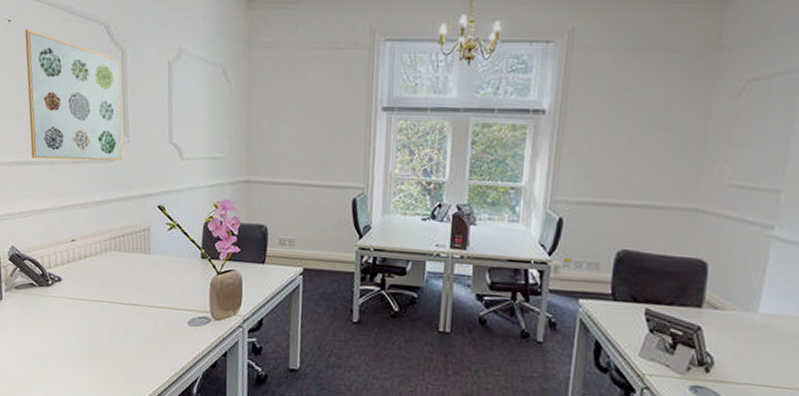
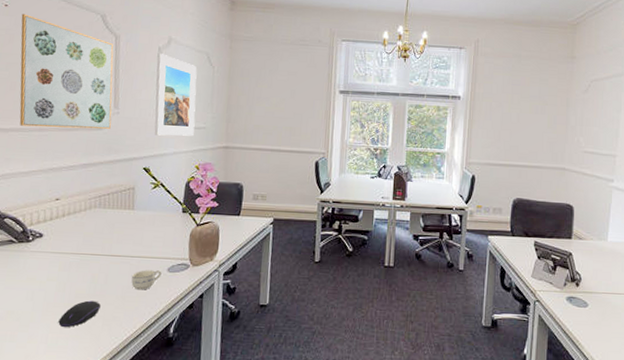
computer mouse: none [82,352,122,380] -> present [58,300,101,328]
cup: none [150,322,182,344] -> present [131,270,162,290]
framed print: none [166,67,212,169] -> present [154,52,197,136]

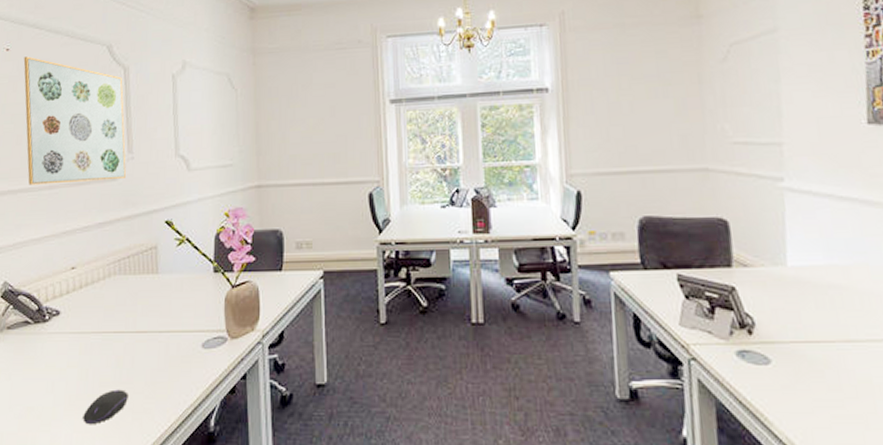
cup: present [131,270,162,290] -> none [160,347,195,373]
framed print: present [154,52,197,136] -> none [171,80,220,180]

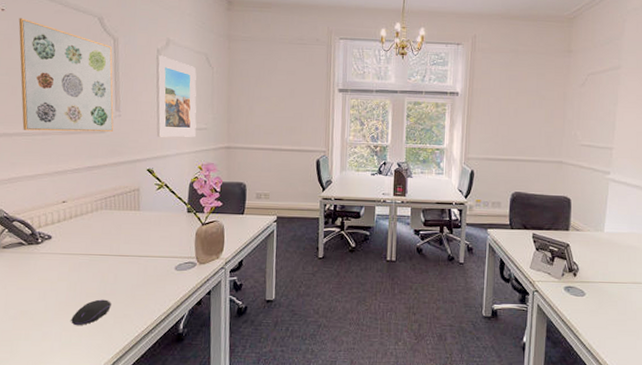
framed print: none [171,80,220,180] -> present [156,54,197,138]

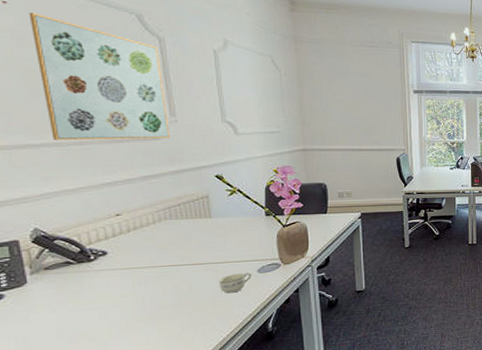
computer mouse: present [71,299,111,326] -> none [142,309,189,340]
cup: none [139,269,170,288] -> present [218,273,252,294]
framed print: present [156,54,197,138] -> none [213,56,267,142]

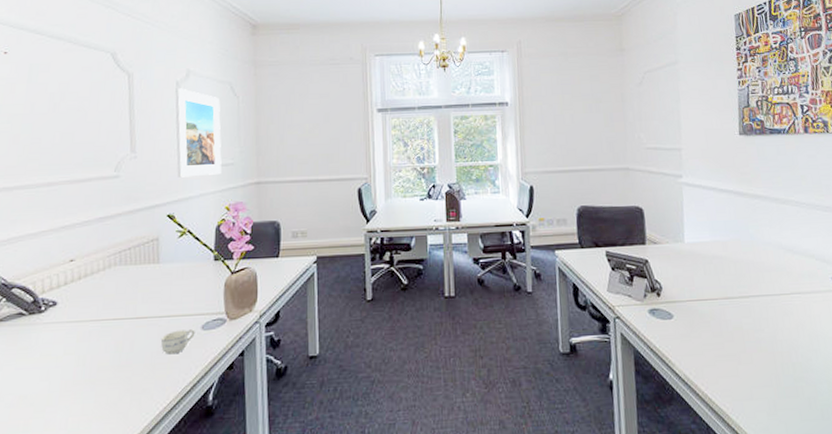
wall art: present [29,12,169,140] -> none [22,60,129,182]
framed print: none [213,56,267,142] -> present [175,87,222,178]

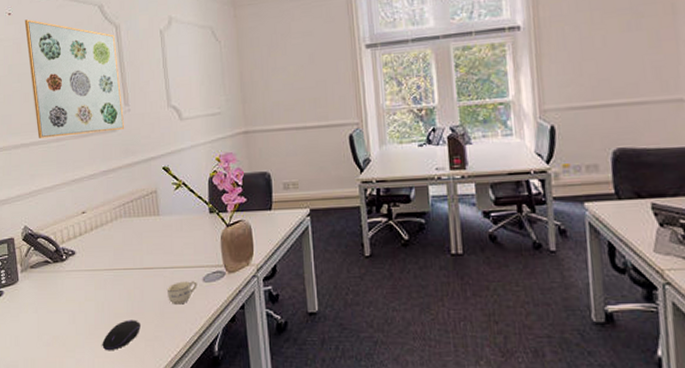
wall art: none [22,60,129,182] -> present [24,19,124,139]
computer mouse: none [79,372,127,409] -> present [102,320,140,351]
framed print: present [175,87,222,178] -> none [160,36,209,129]

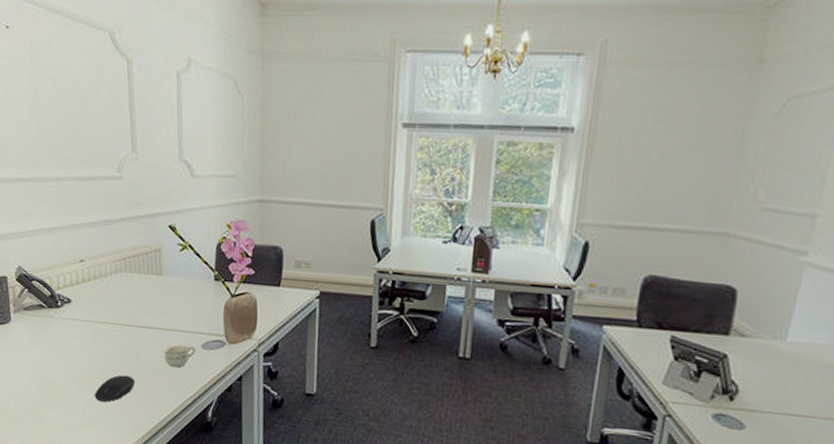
wall art: present [24,19,124,139] -> none [24,36,130,179]

